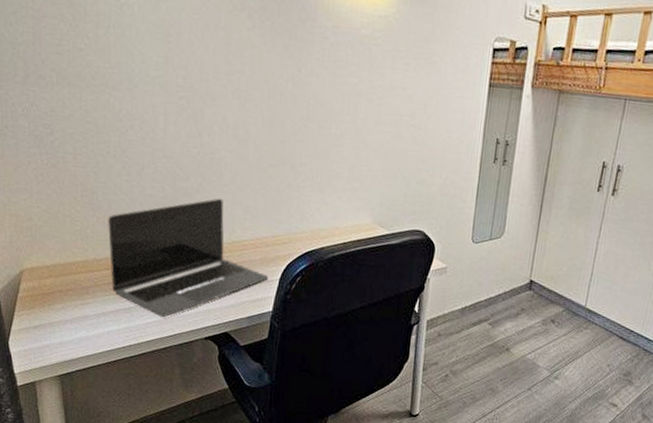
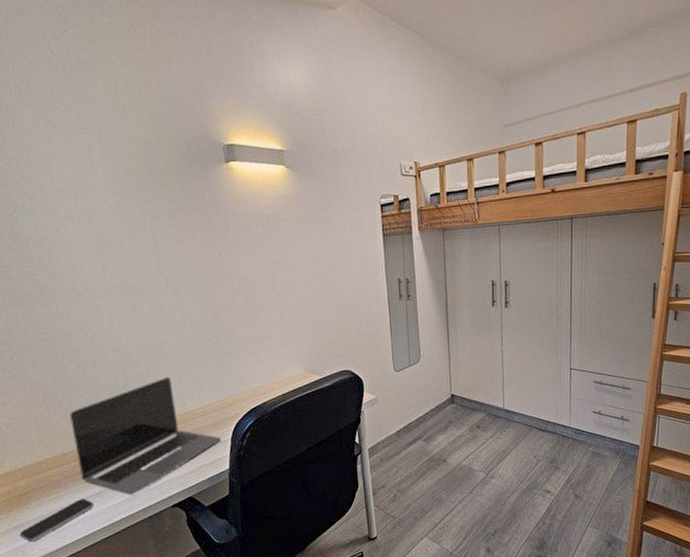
smartphone: none [40,311,122,345] -> present [20,499,94,542]

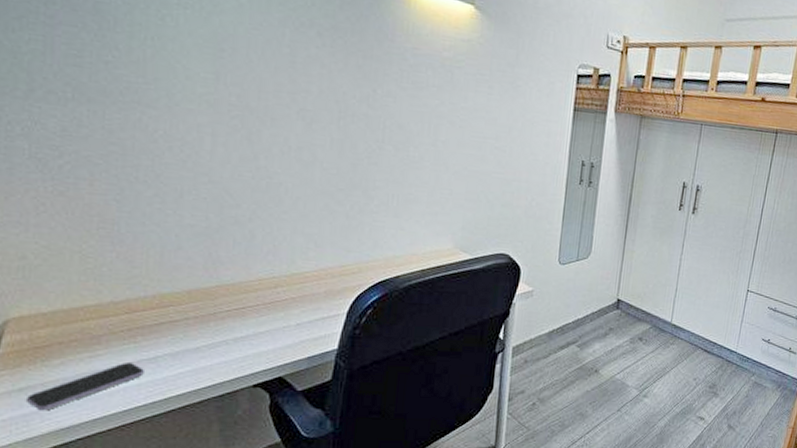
laptop: present [70,376,222,495] -> none [131,226,335,366]

